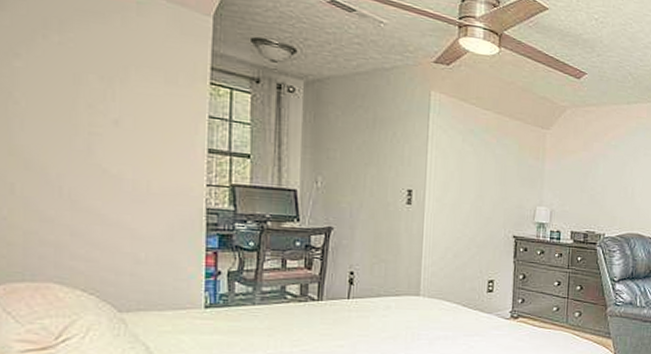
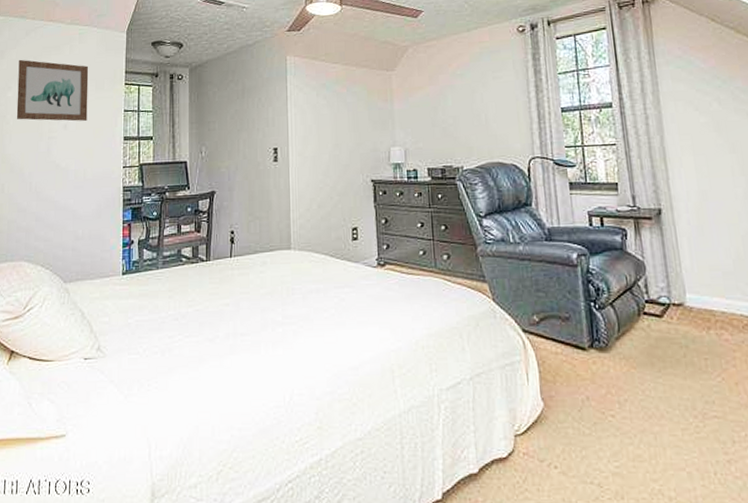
wall art: none [31,17,154,120] -> present [16,59,89,122]

